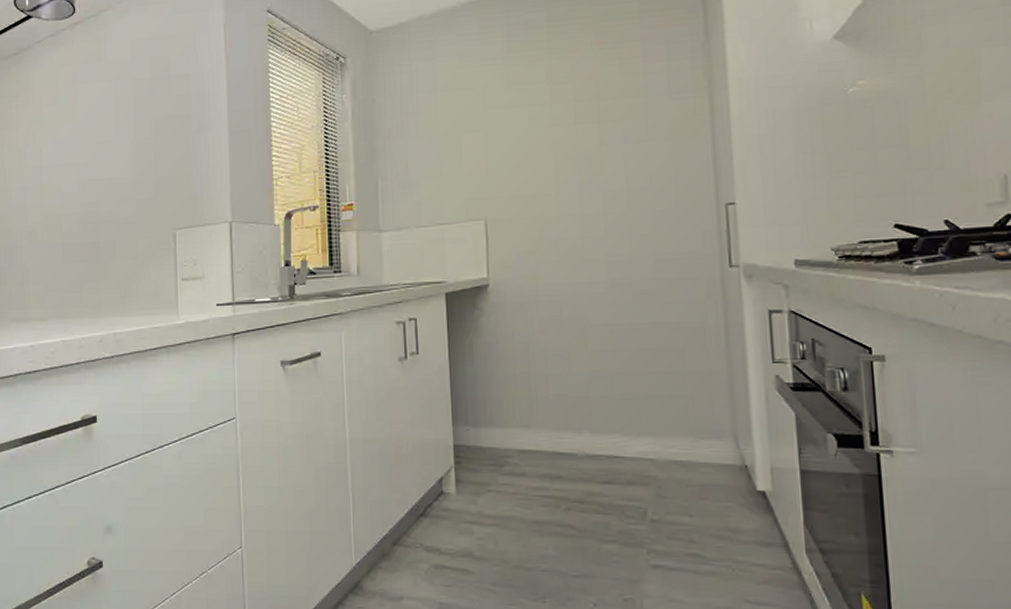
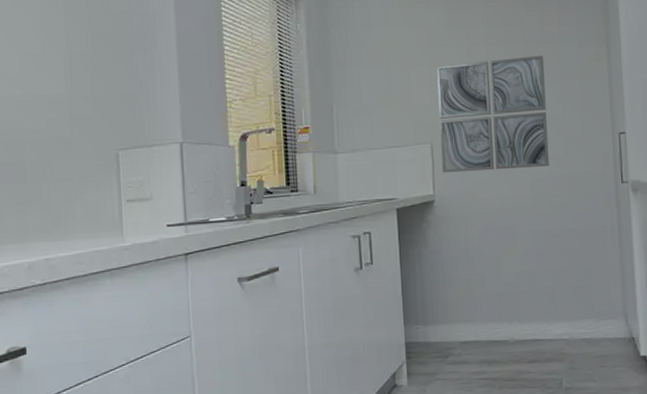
wall art: none [492,111,631,253] -> present [436,55,550,173]

